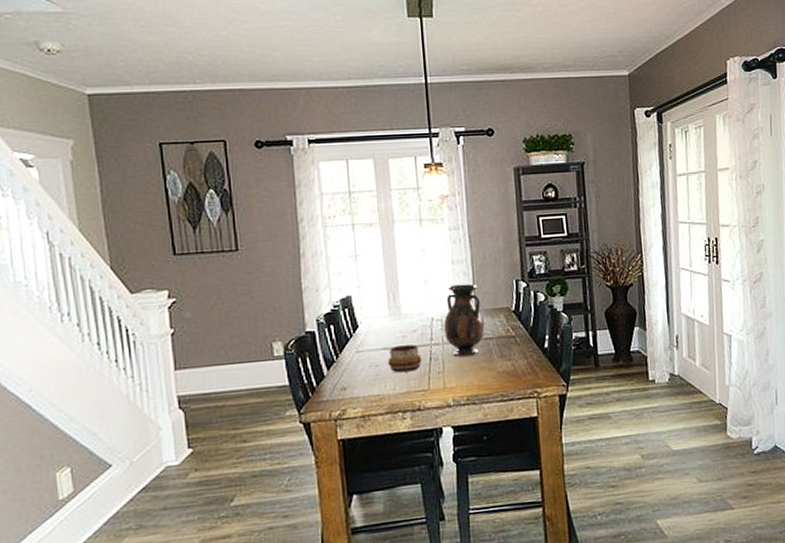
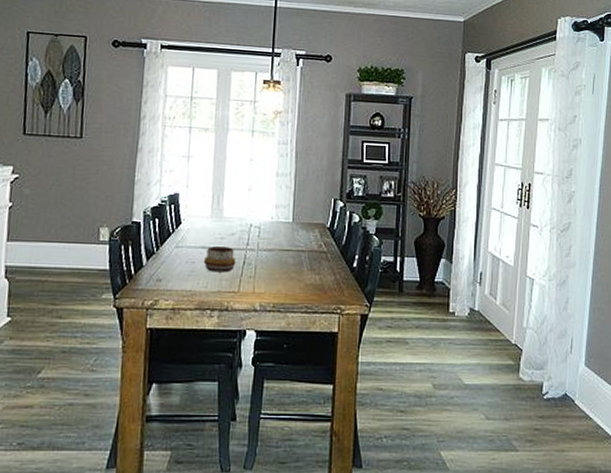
vase: present [443,283,486,357] -> none [260,195,300,265]

